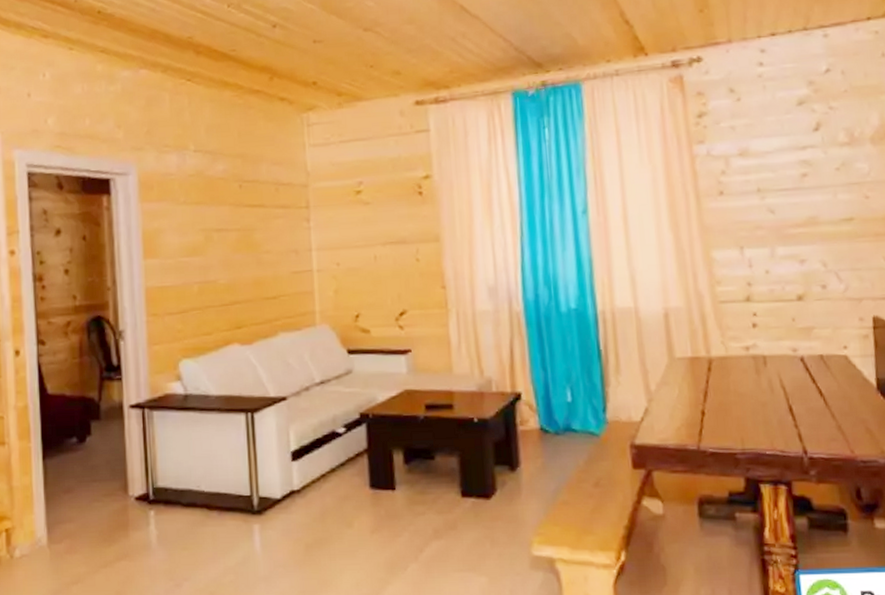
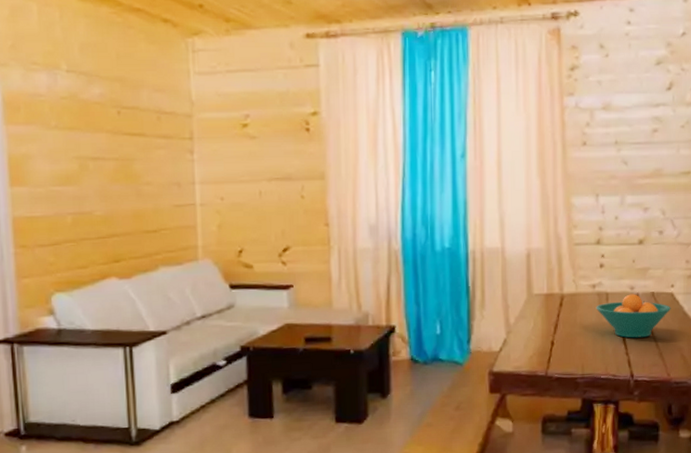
fruit bowl: none [752,357,847,408] -> present [596,294,671,338]

